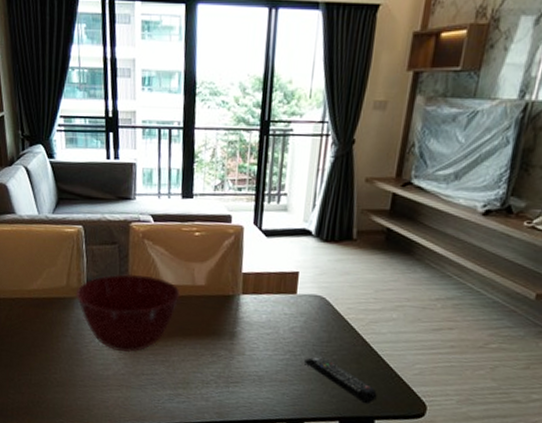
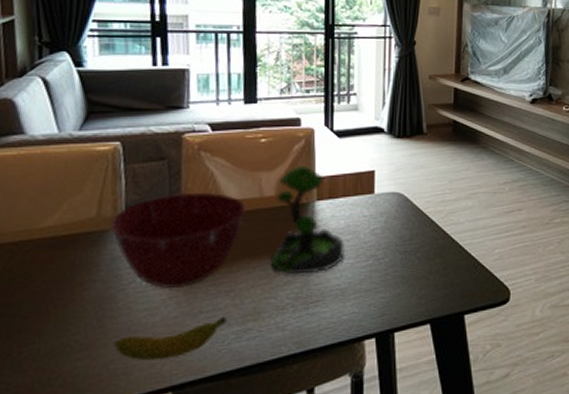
banana: none [80,380,162,405] -> present [114,316,227,361]
plant: none [199,259,265,359] -> present [270,165,345,274]
remote control: present [303,355,377,405] -> none [387,255,463,300]

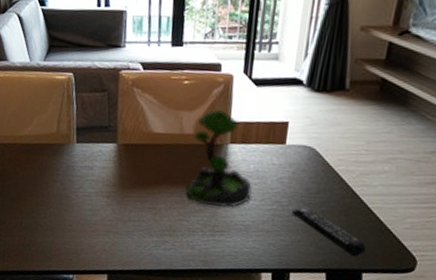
mixing bowl: present [109,192,246,289] -> none [65,121,168,200]
banana: present [114,316,227,361] -> none [69,226,149,250]
remote control: none [387,255,463,300] -> present [291,207,366,257]

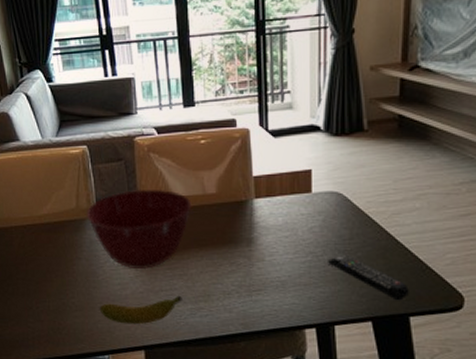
mixing bowl: none [65,121,168,200] -> present [86,189,192,270]
banana: none [69,226,149,250] -> present [99,295,182,325]
plant: present [186,108,252,208] -> none [215,164,283,264]

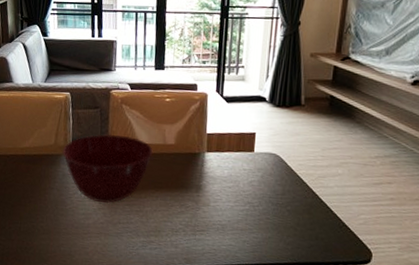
banana: present [99,295,182,325] -> none [64,228,136,251]
remote control: present [327,254,409,301] -> none [261,207,327,251]

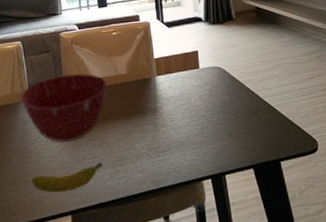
banana: none [64,228,136,251] -> present [31,162,102,193]

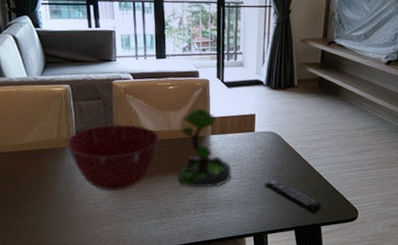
banana: present [31,162,102,193] -> none [74,212,148,238]
plant: none [127,50,181,131] -> present [177,107,232,187]
remote control: none [215,115,278,150] -> present [264,179,321,215]

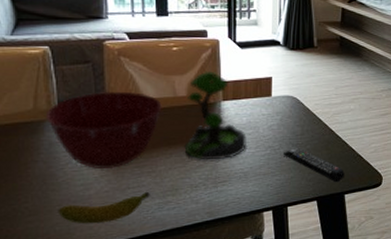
banana: none [74,212,148,238] -> present [58,191,150,224]

